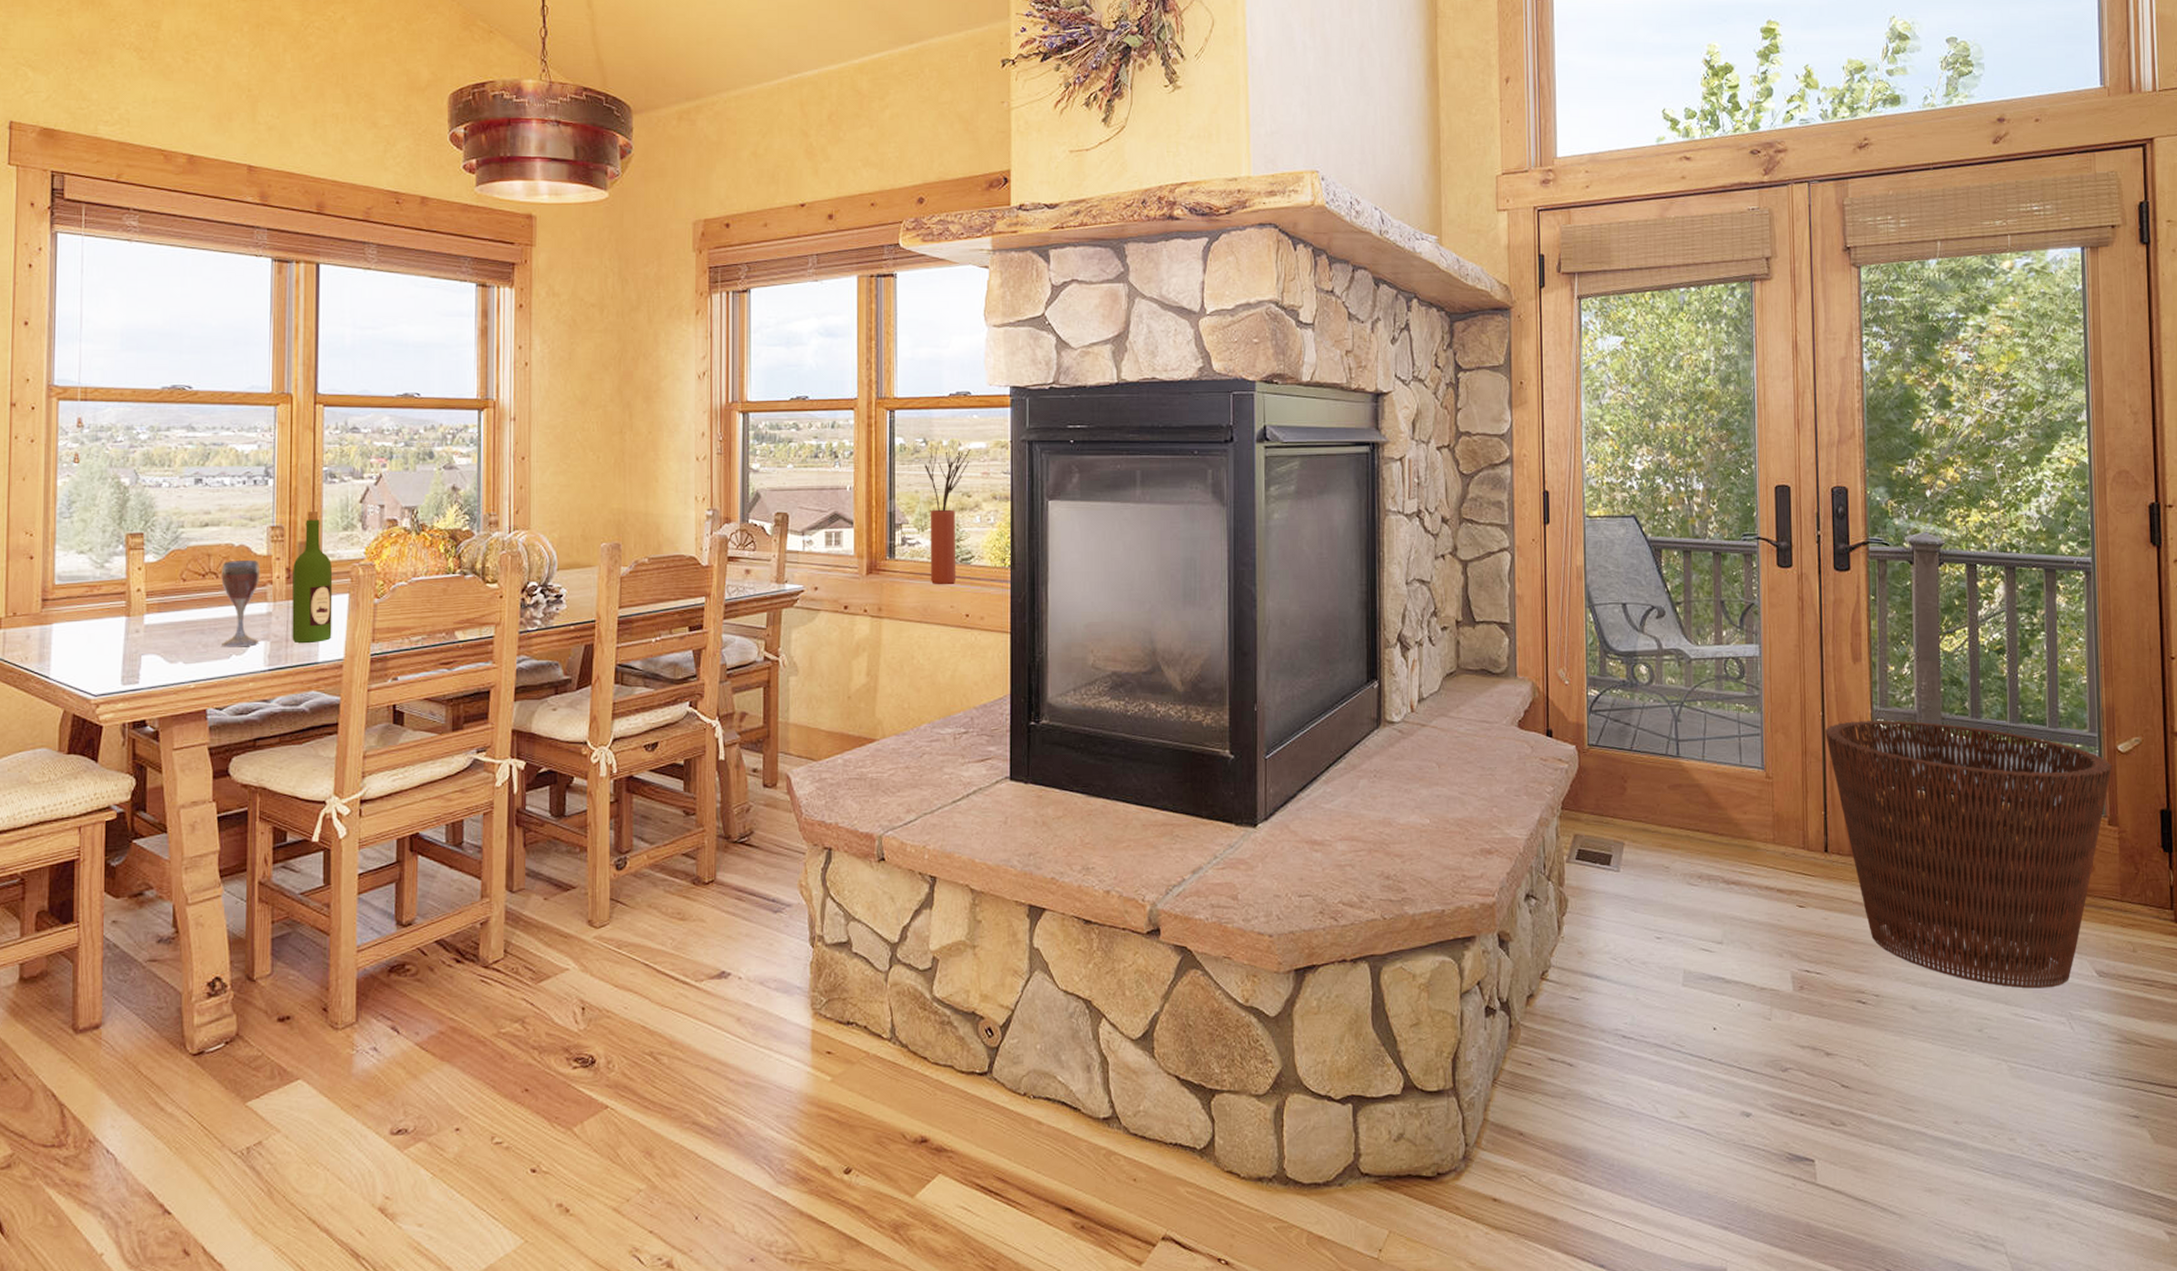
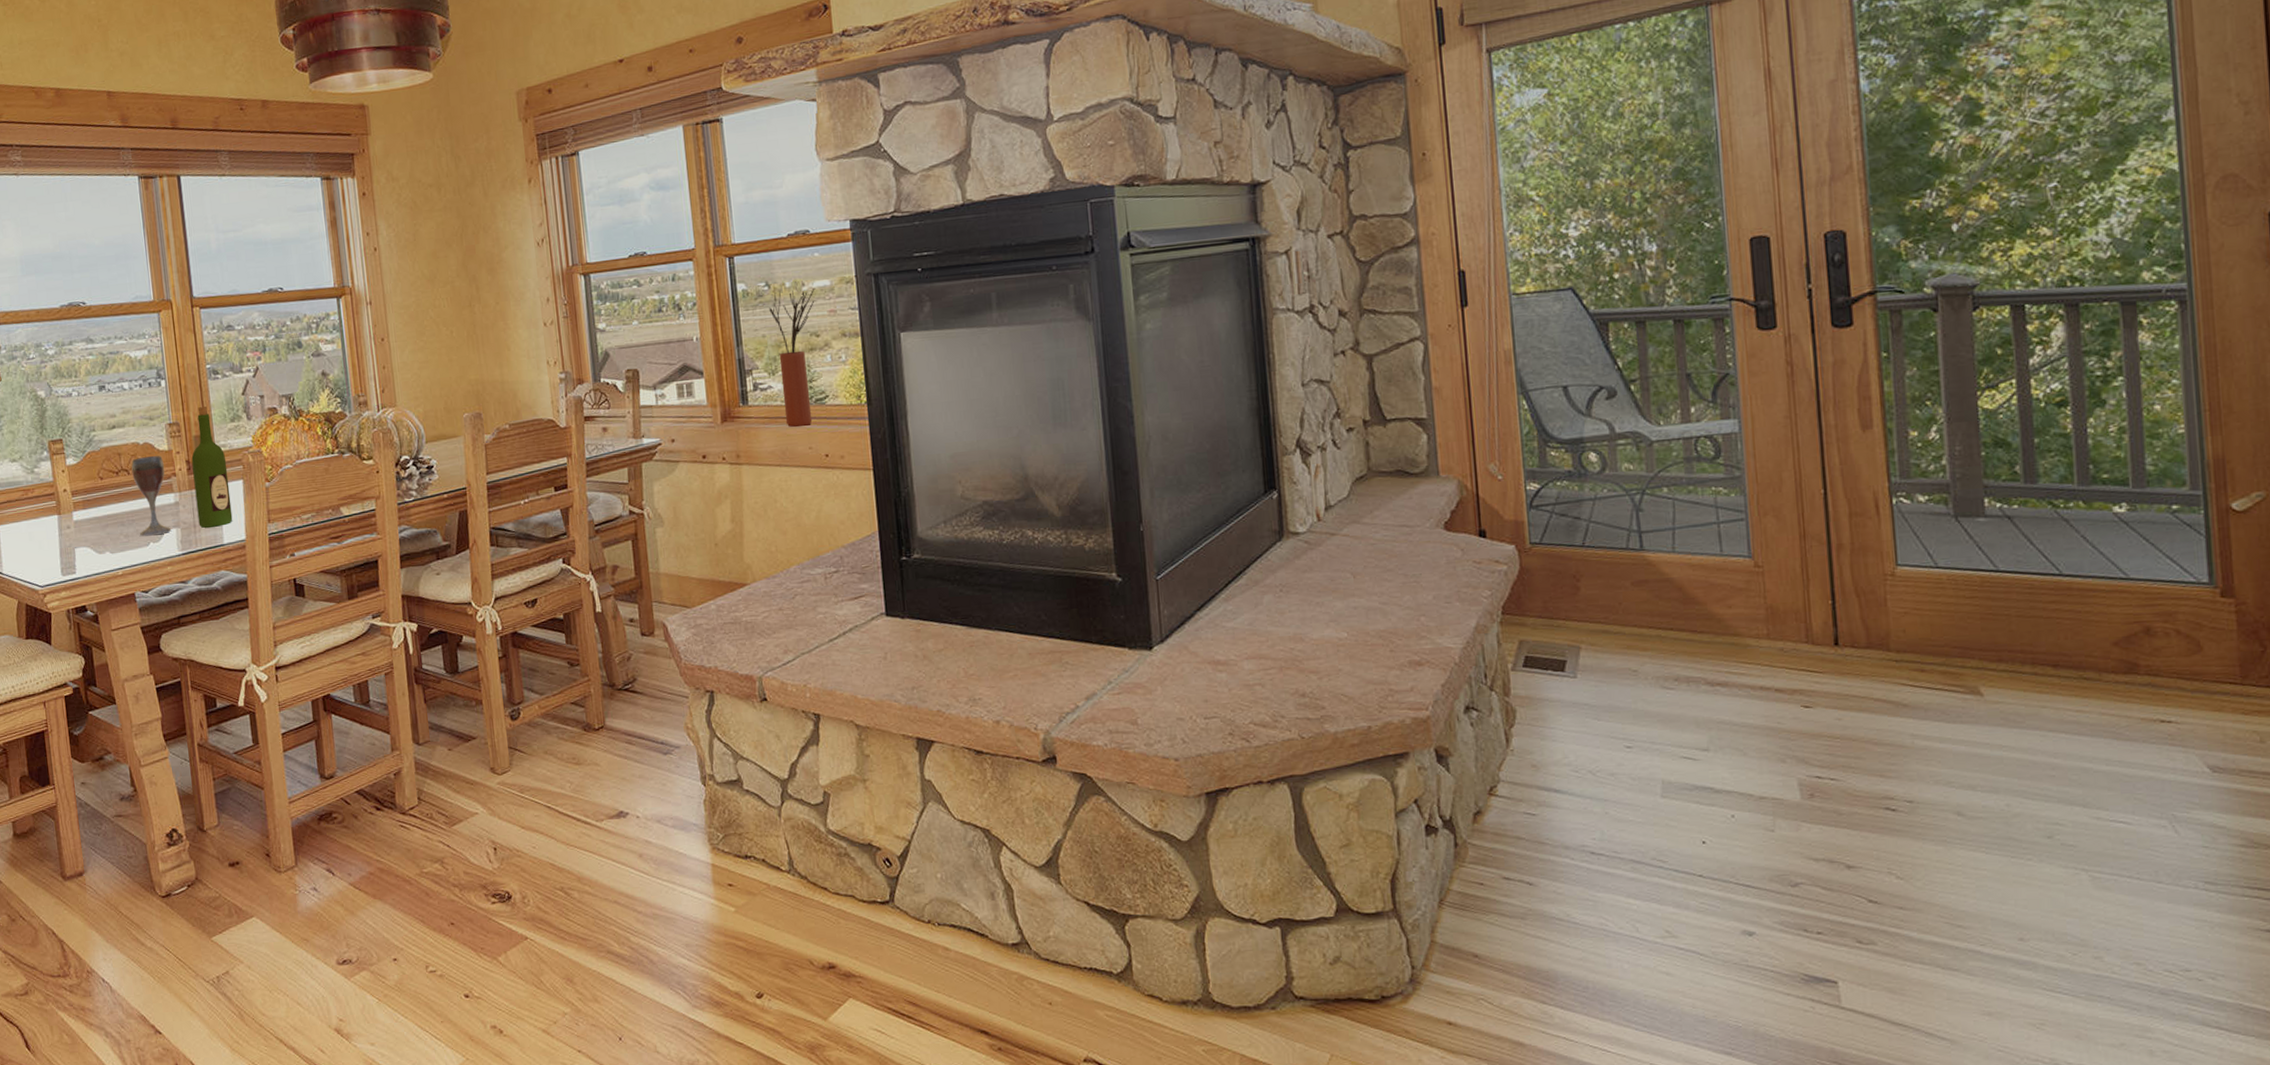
basket: present [1824,720,2113,988] -> none [1828,492,2225,788]

